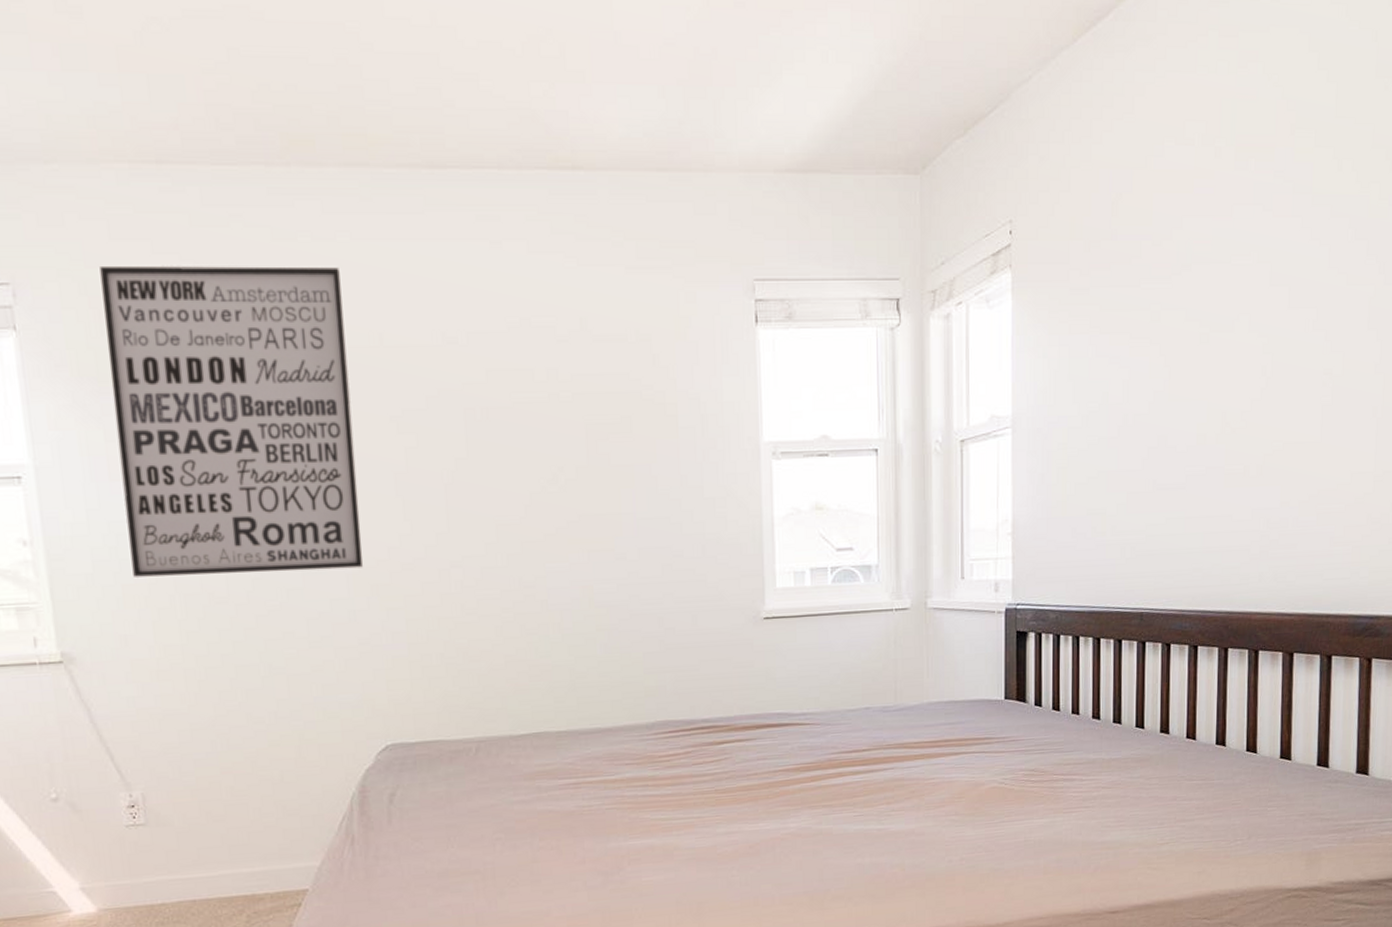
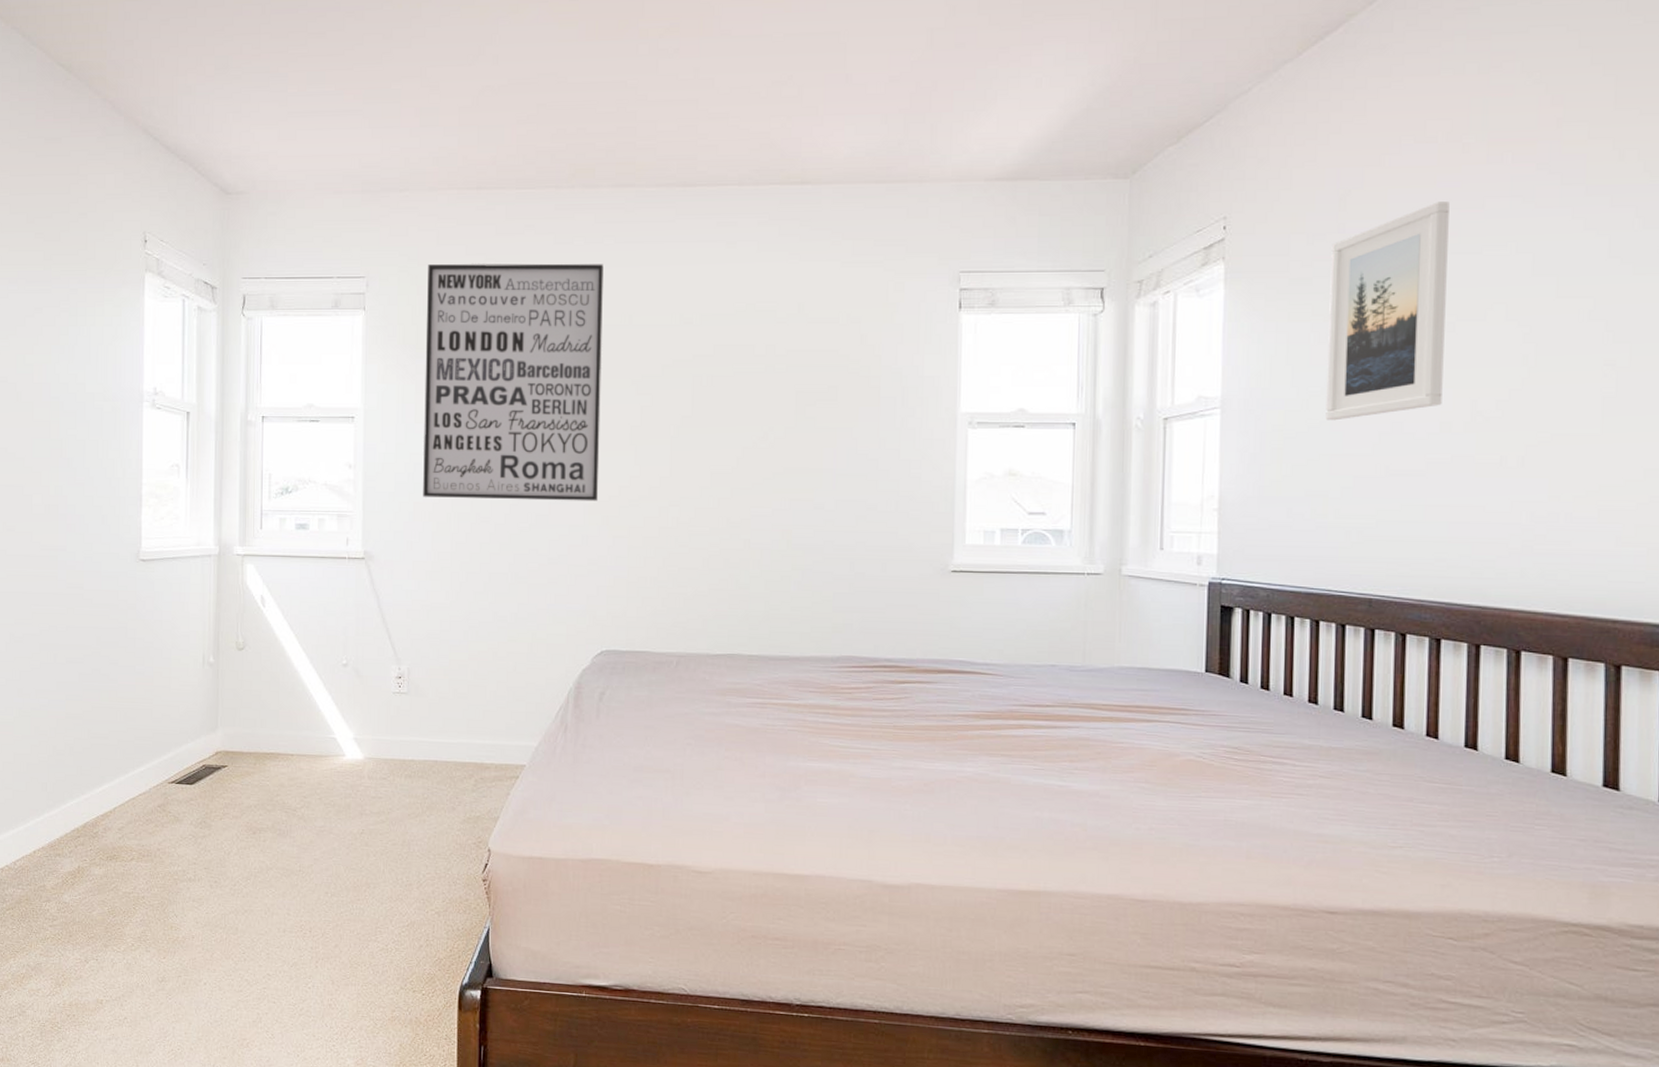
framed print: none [1103,208,1204,437] -> present [1325,201,1450,421]

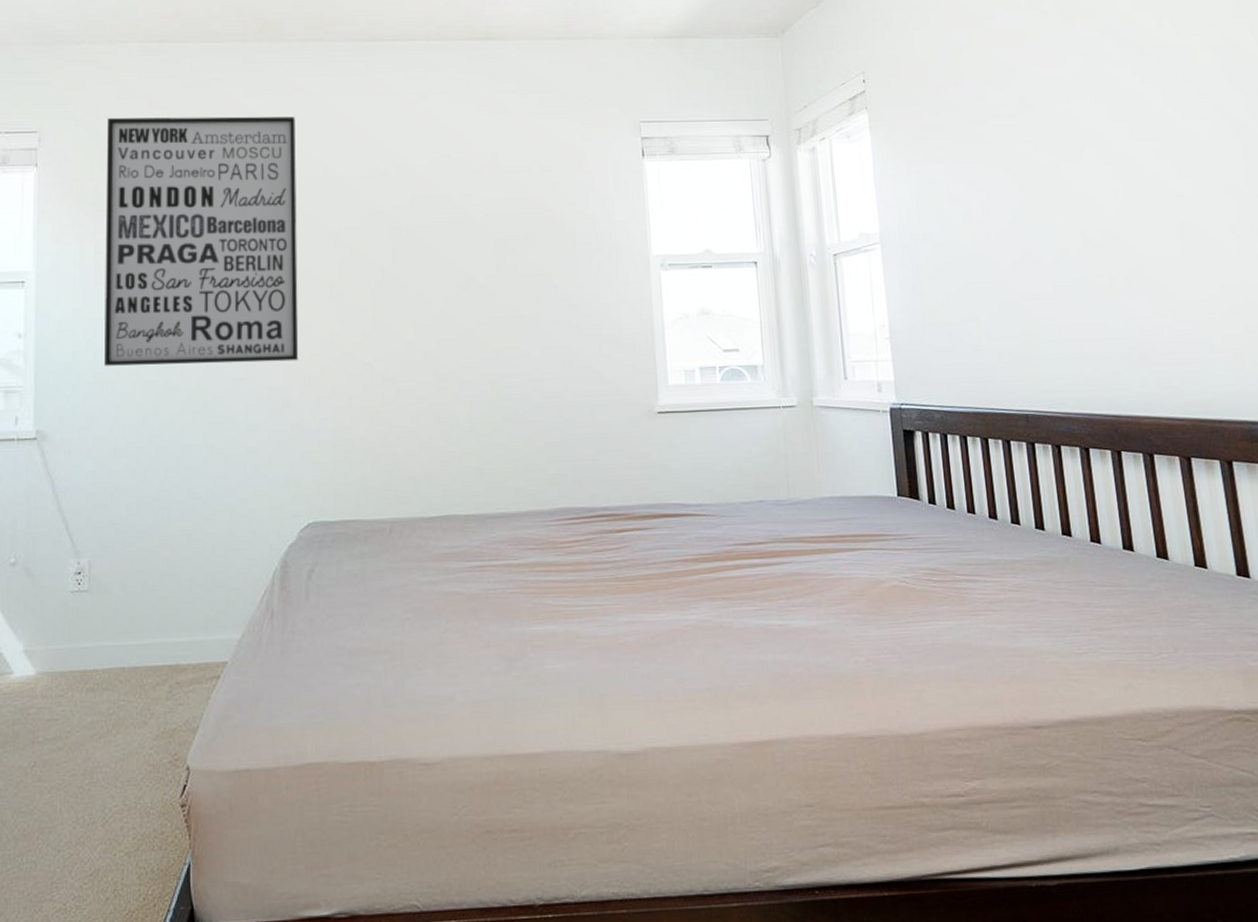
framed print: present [1325,201,1450,421] -> none [952,59,1058,252]

